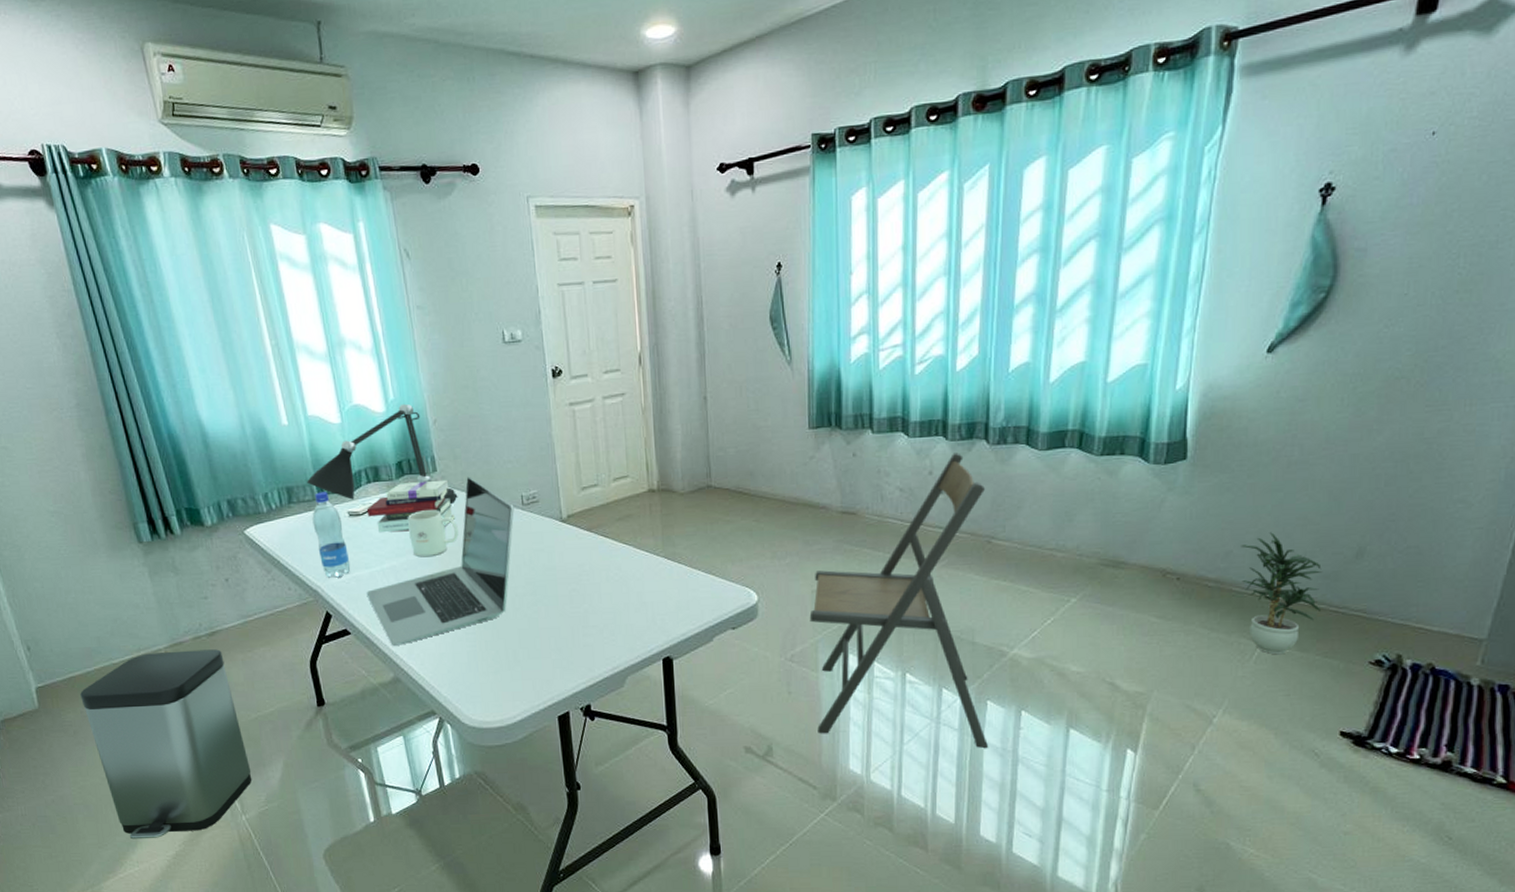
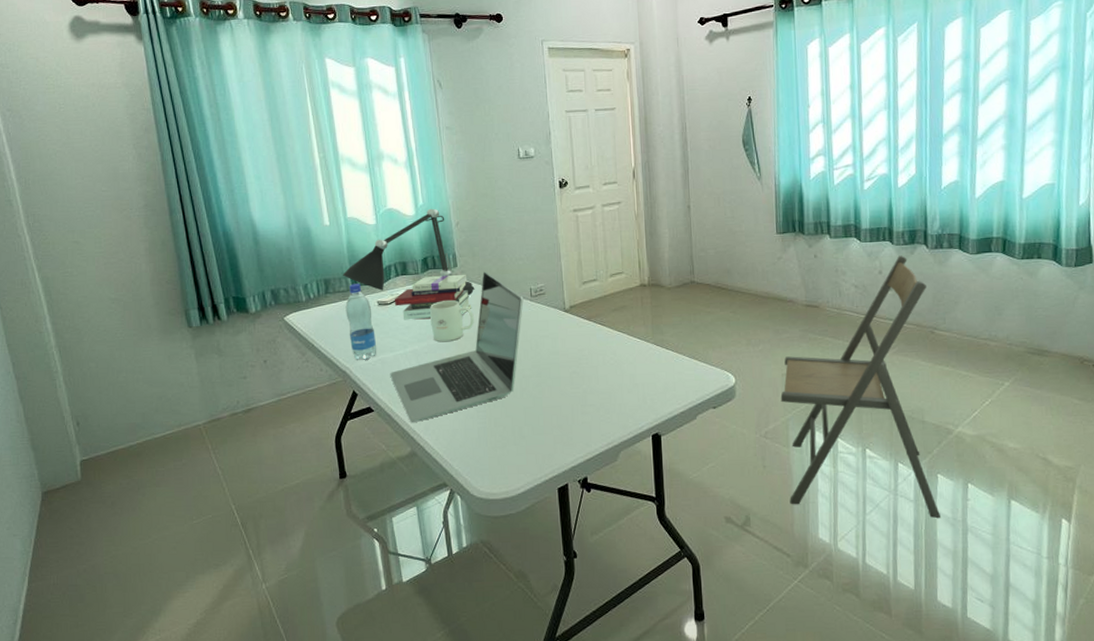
pedal bin: present [80,649,252,840] -> none [121,425,275,608]

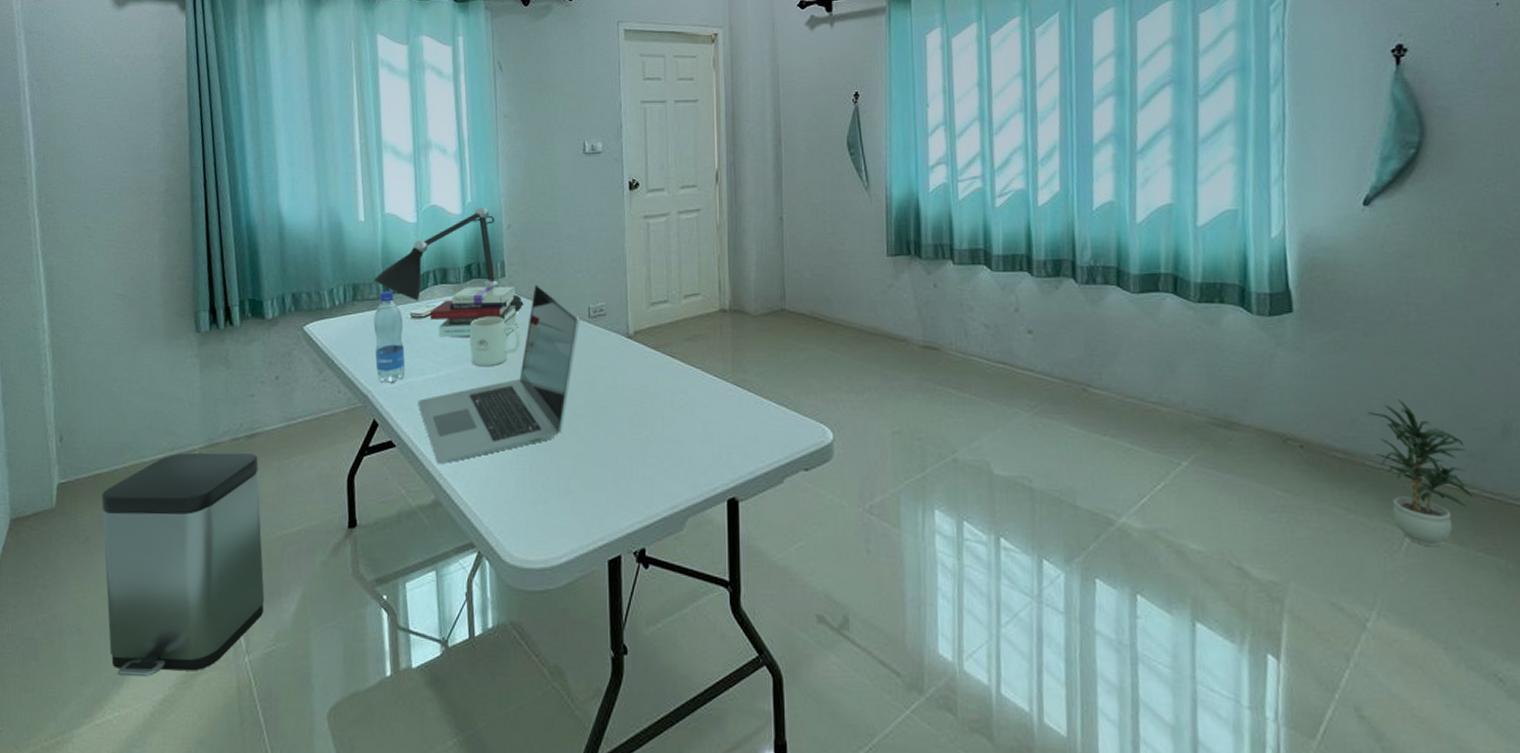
pedal bin: none [121,425,275,608] -> present [101,452,264,677]
folding chair: present [780,255,940,518] -> none [890,290,1100,639]

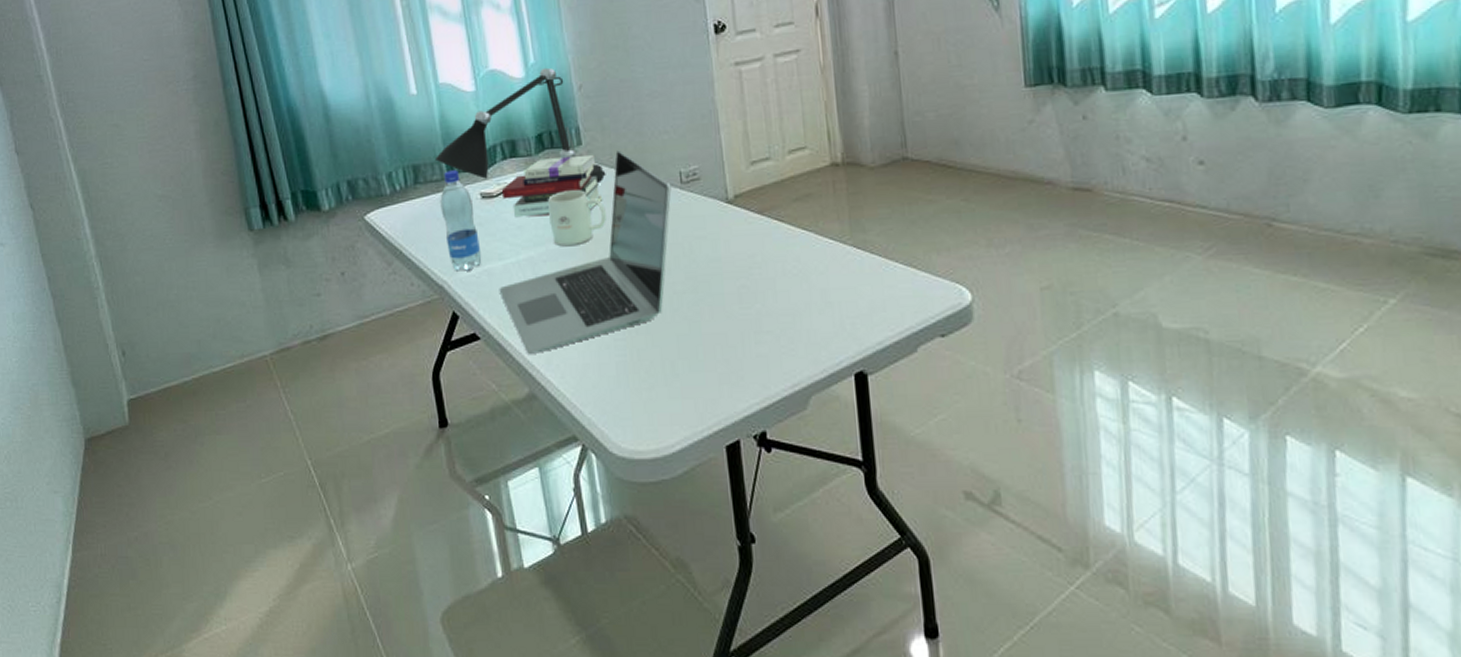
pedal bin: present [101,452,264,677] -> none [175,356,361,590]

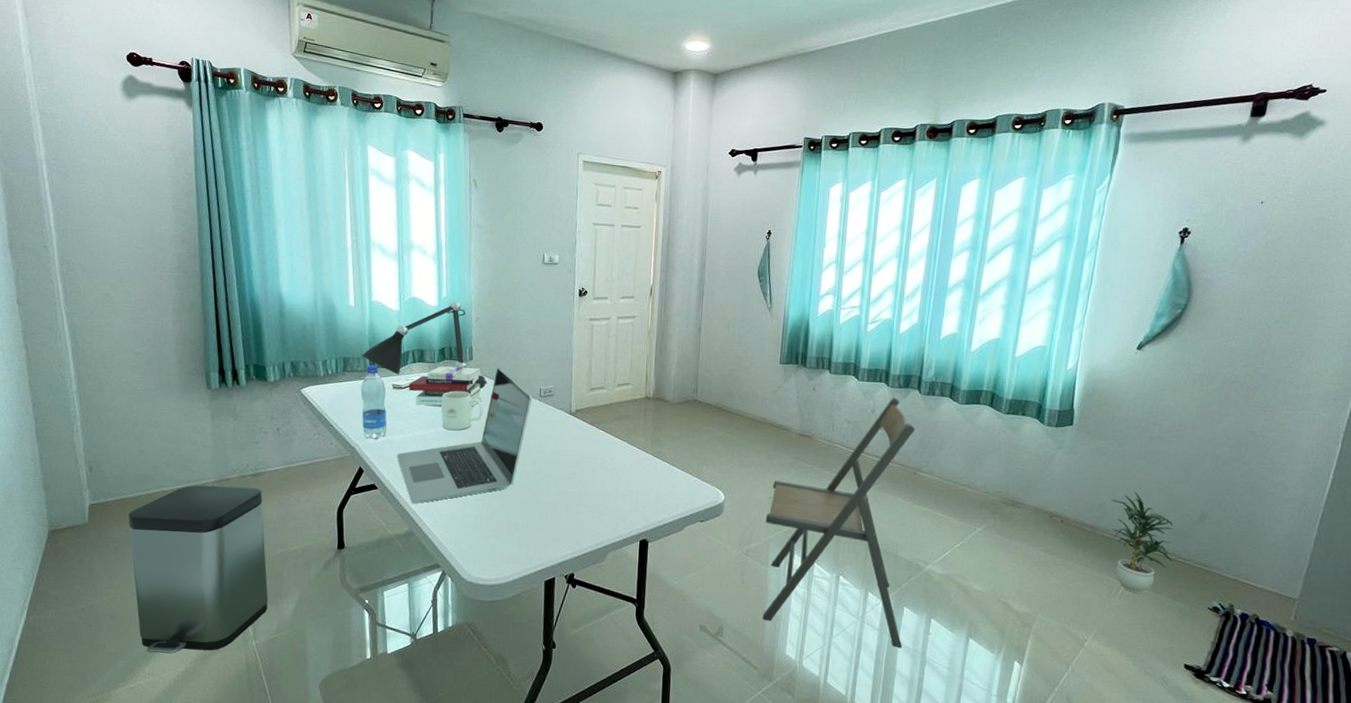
pedal bin: none [175,356,361,590] -> present [128,485,268,654]
folding chair: none [1039,112,1293,501] -> present [762,397,915,648]

